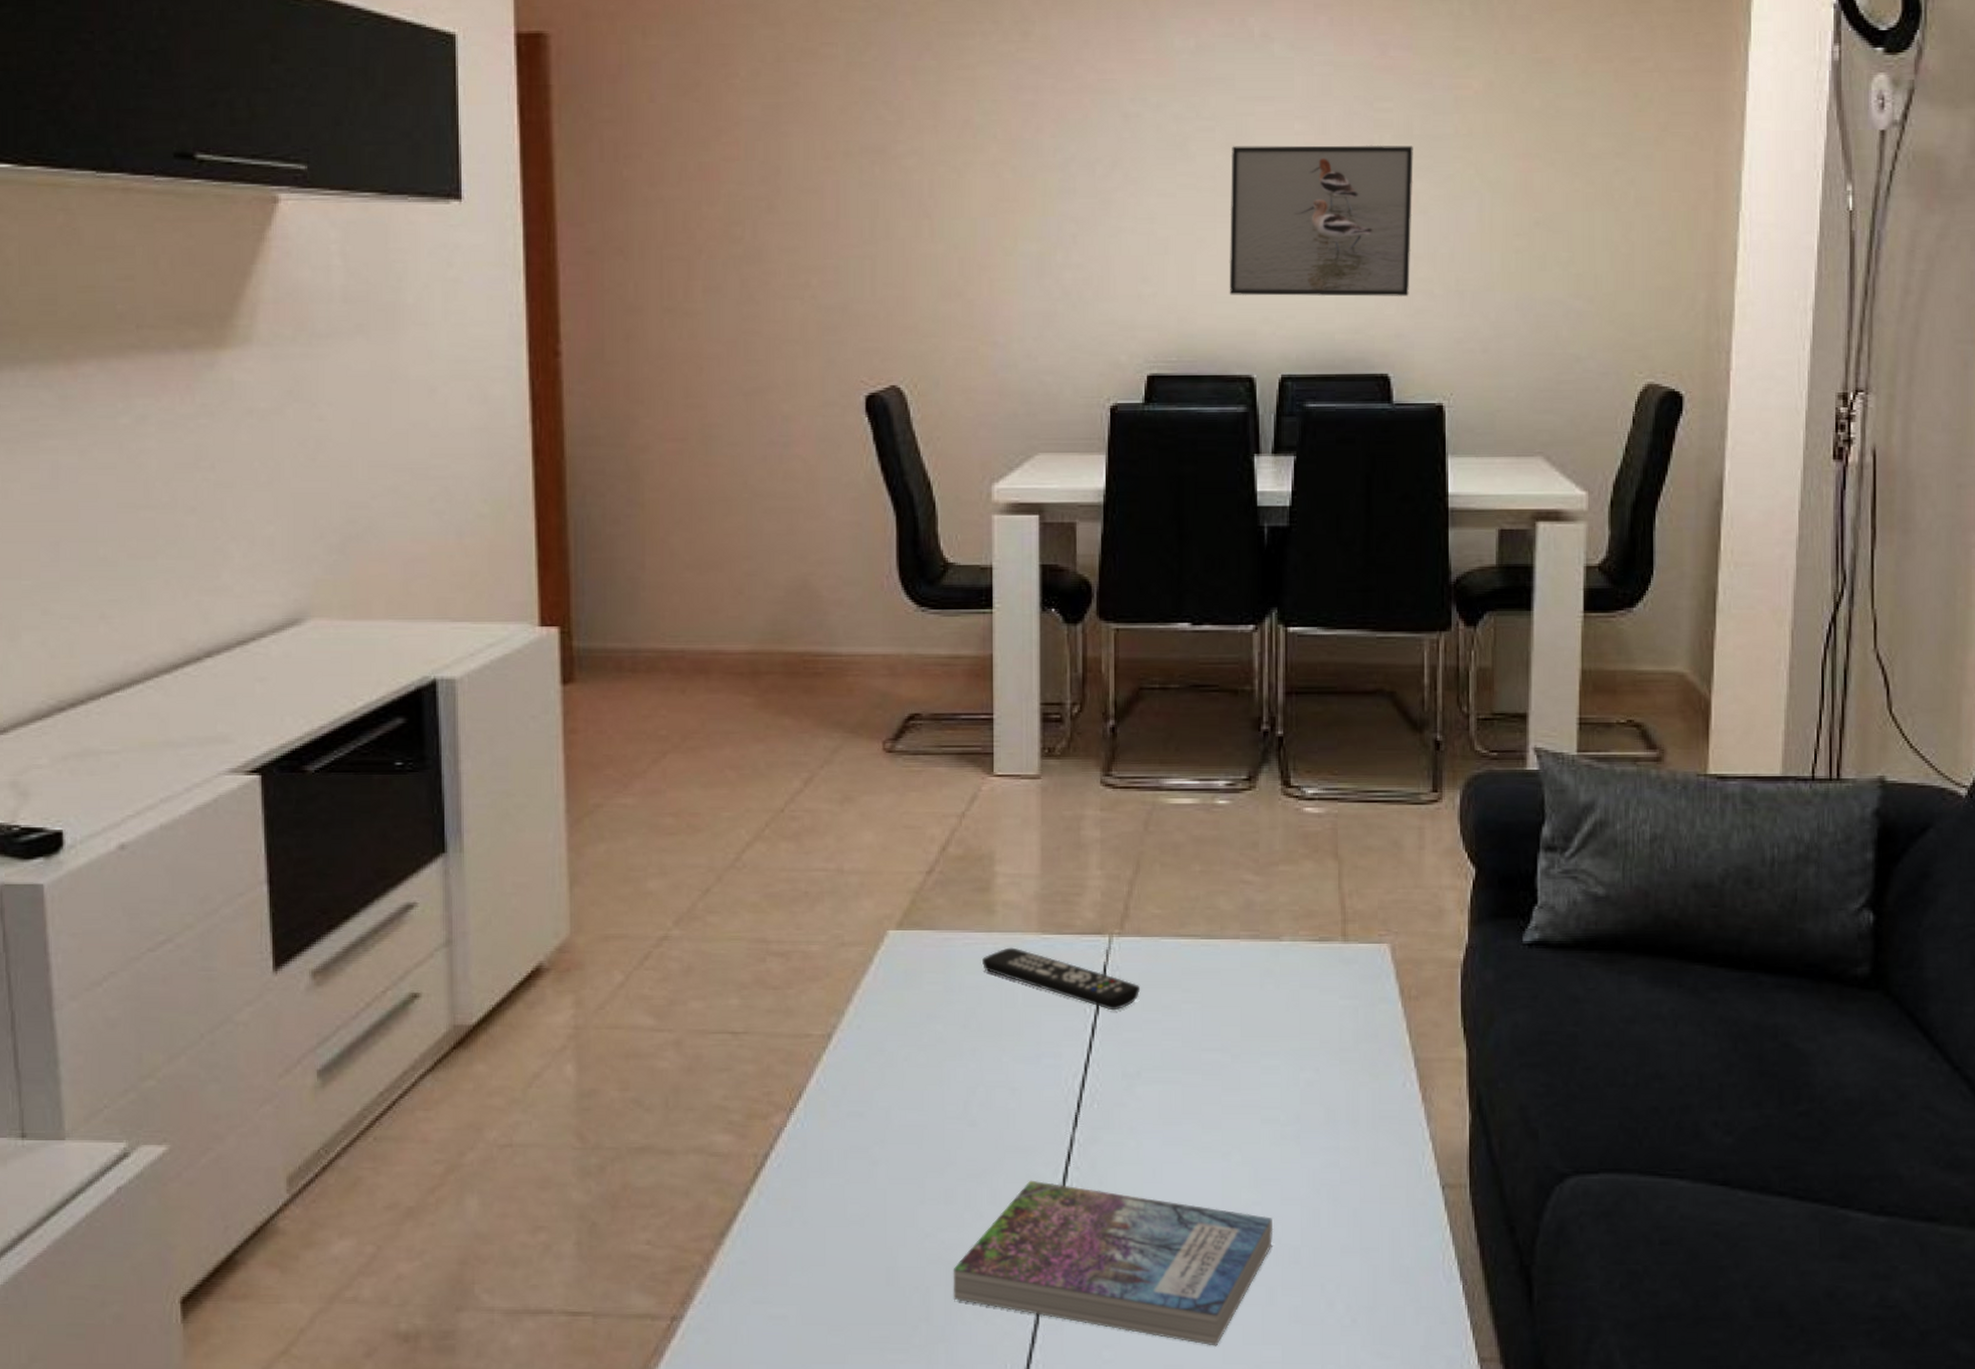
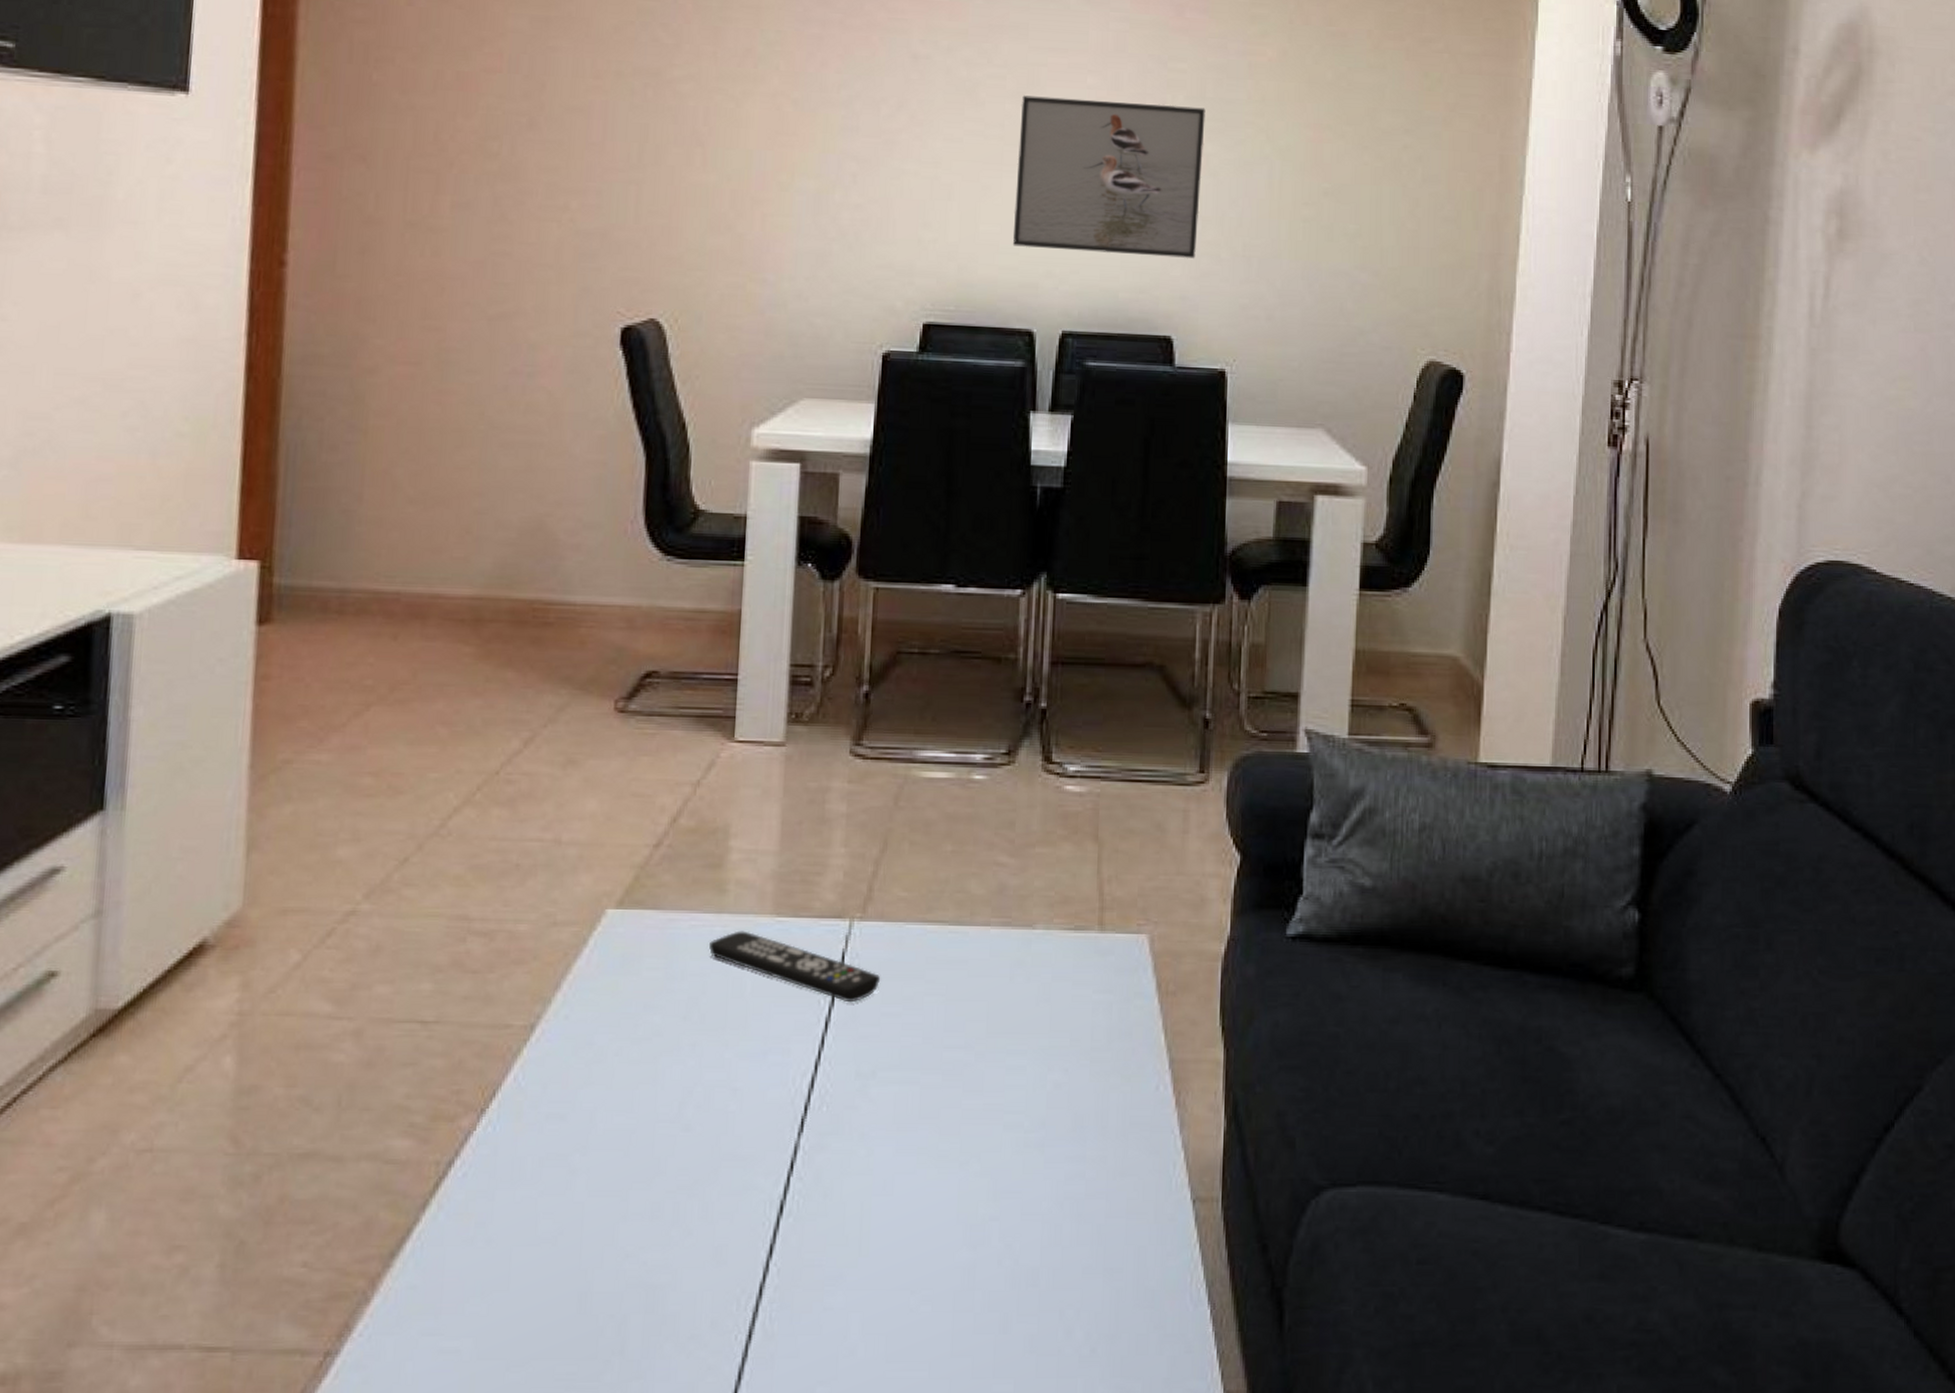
book: present [953,1180,1274,1346] -> none [652,1192,1011,1381]

